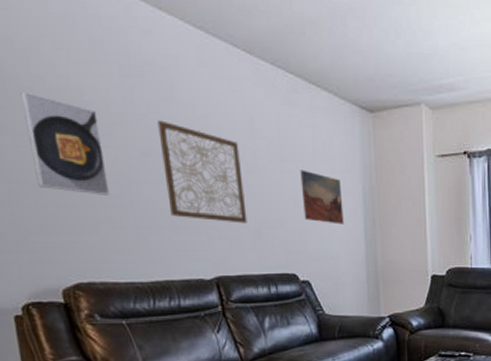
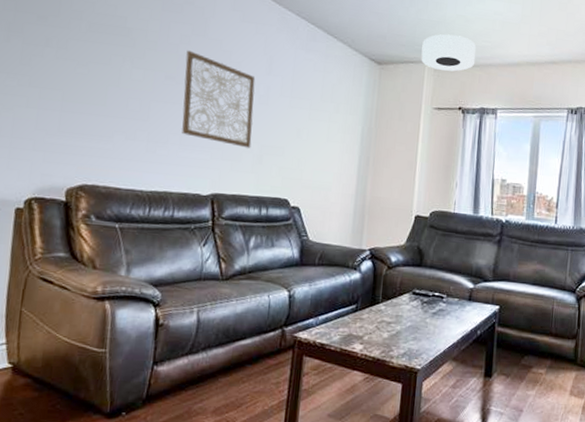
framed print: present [20,91,110,195] -> none [67,13,135,109]
wall art: present [300,170,344,224] -> none [304,106,342,159]
ceiling light: none [415,67,476,111] -> present [421,34,476,72]

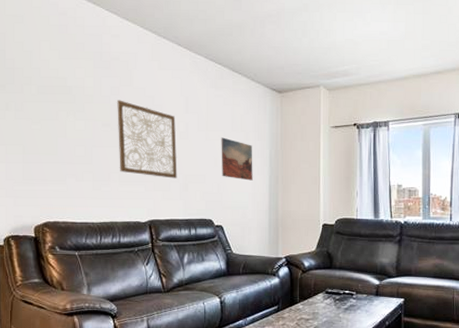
wall art: none [304,106,342,159] -> present [221,137,253,181]
ceiling light: present [421,34,476,72] -> none [316,58,366,92]

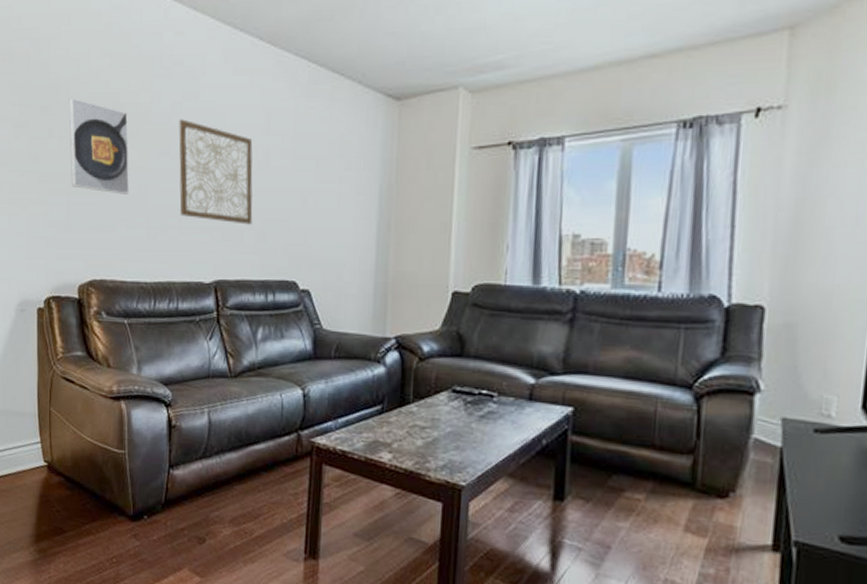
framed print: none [23,80,78,156] -> present [69,97,130,195]
wall art: present [221,137,253,181] -> none [311,167,356,228]

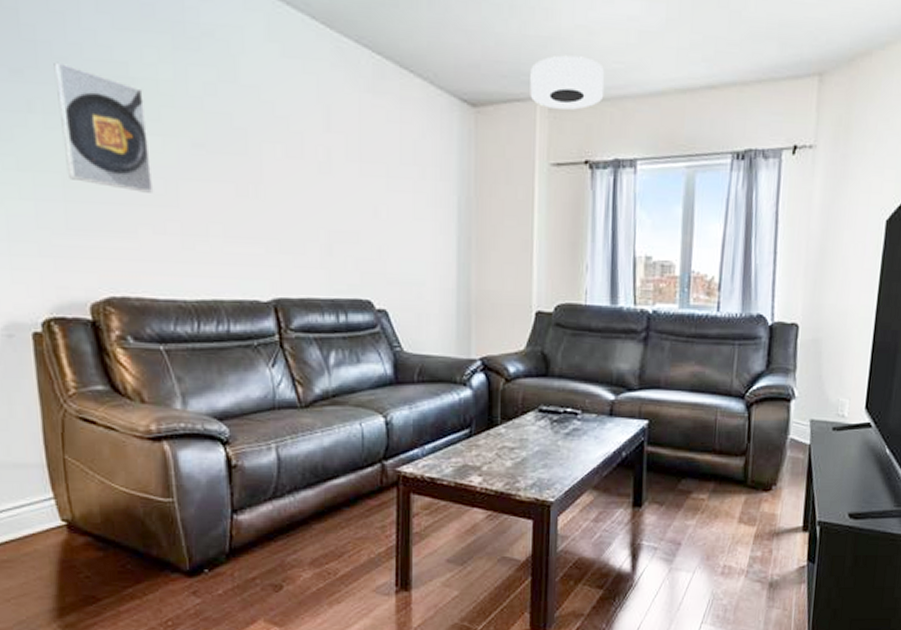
wall art: present [179,119,253,225] -> none [214,104,316,236]
ceiling light: none [453,42,531,95] -> present [530,55,604,110]

